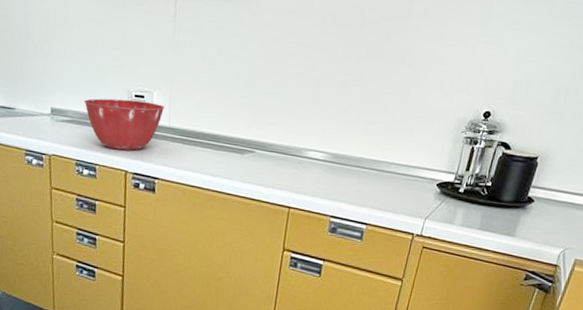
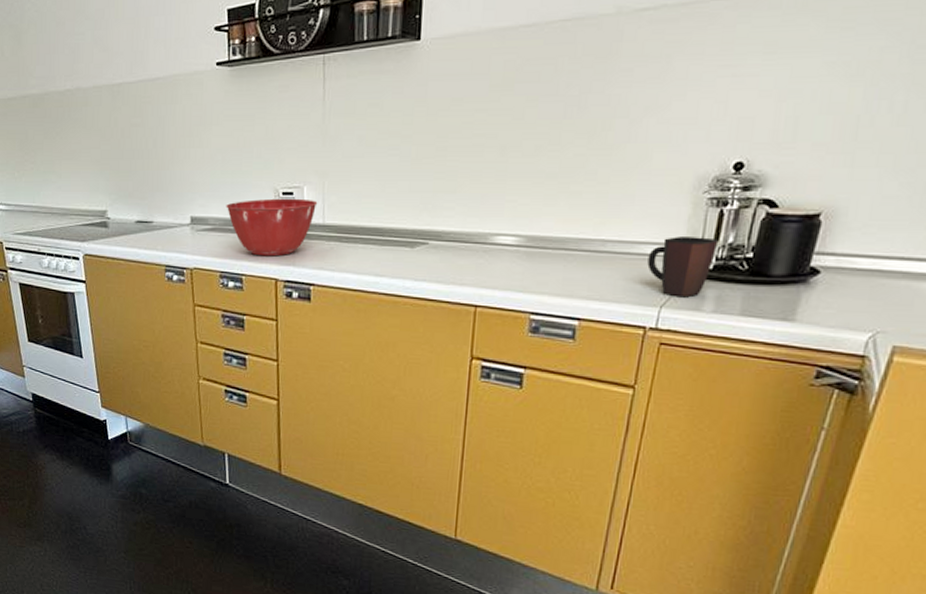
mug: none [418,164,469,213] -> present [647,237,719,298]

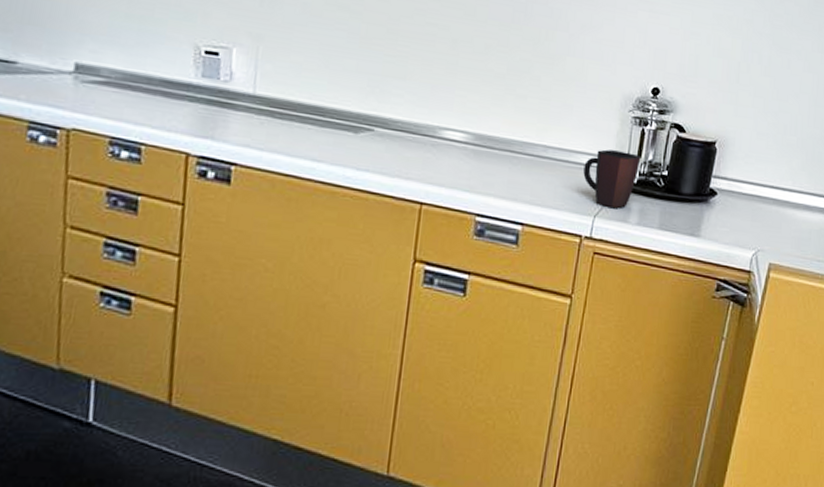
mixing bowl: present [226,198,318,257] -> none [127,53,249,126]

